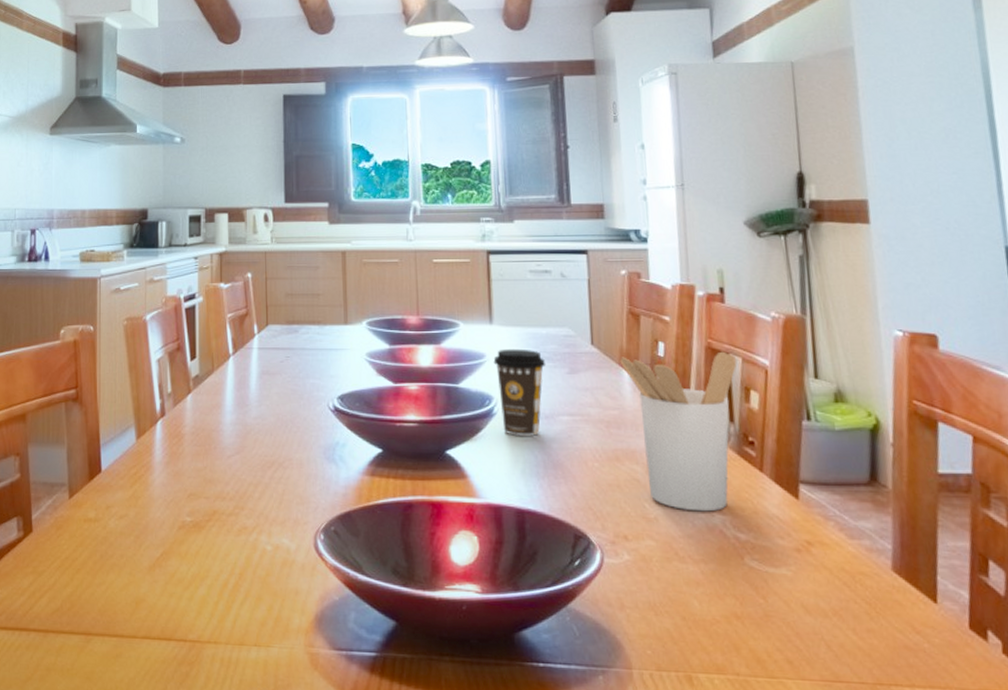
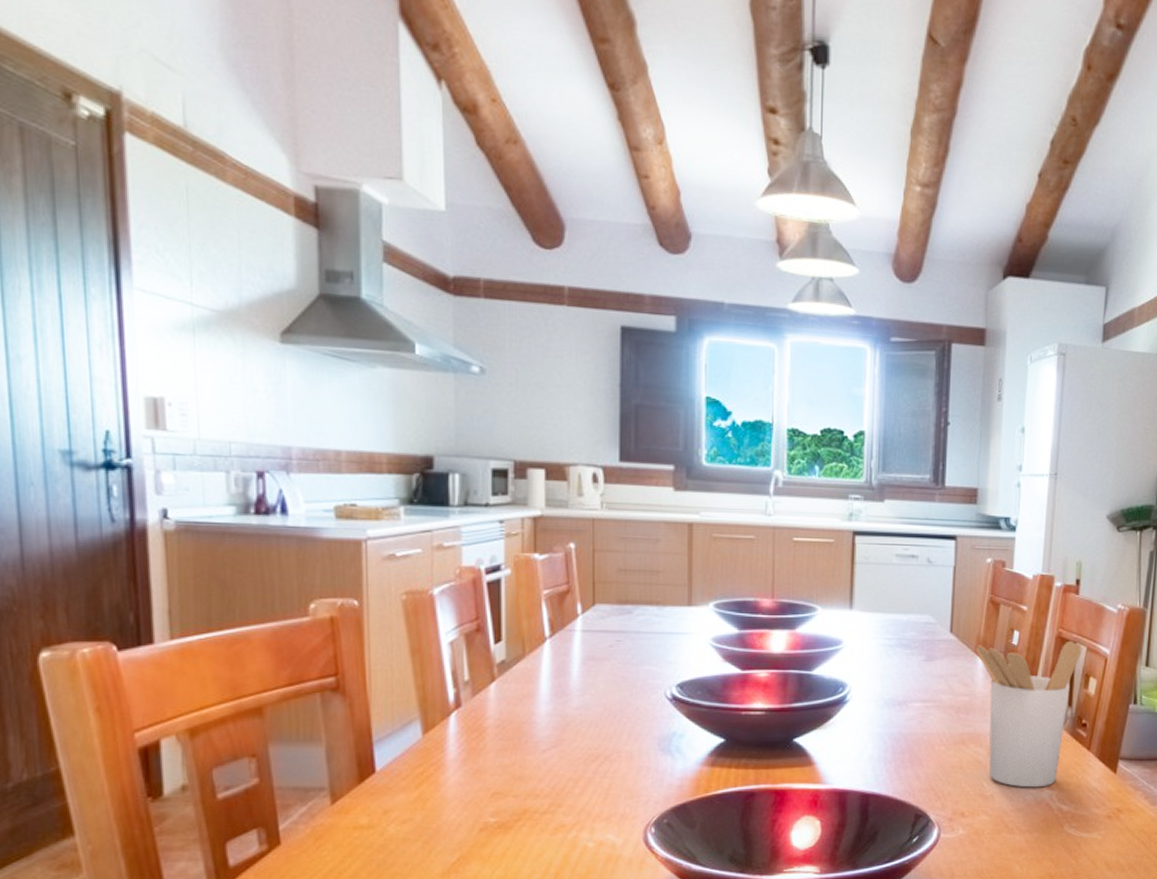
coffee cup: present [493,348,546,436] -> none [850,635,904,722]

